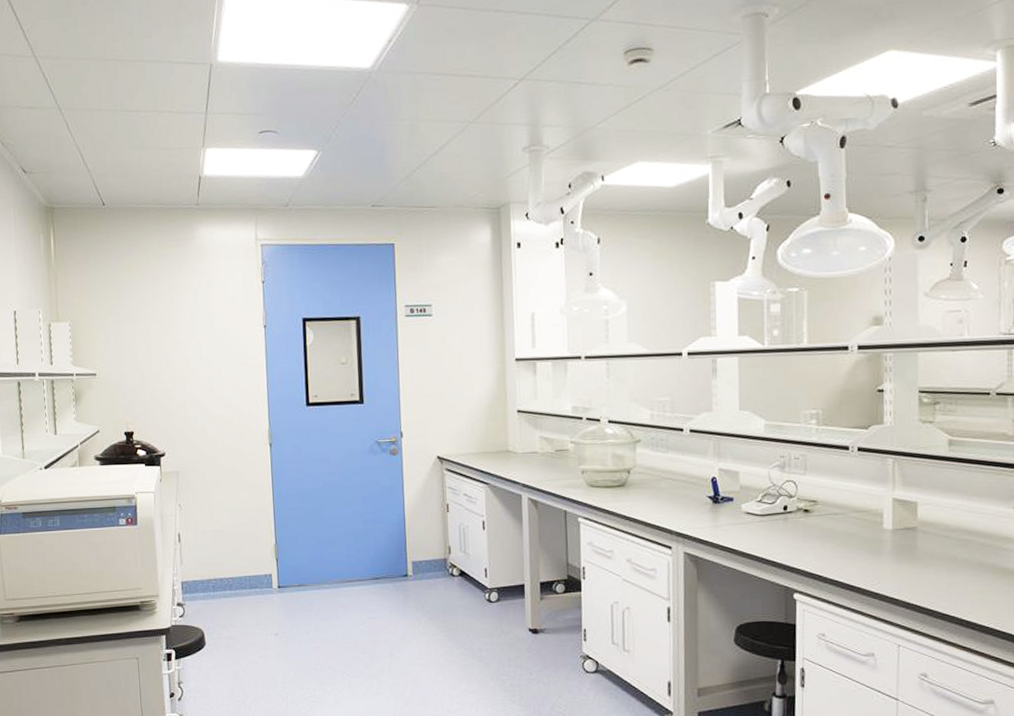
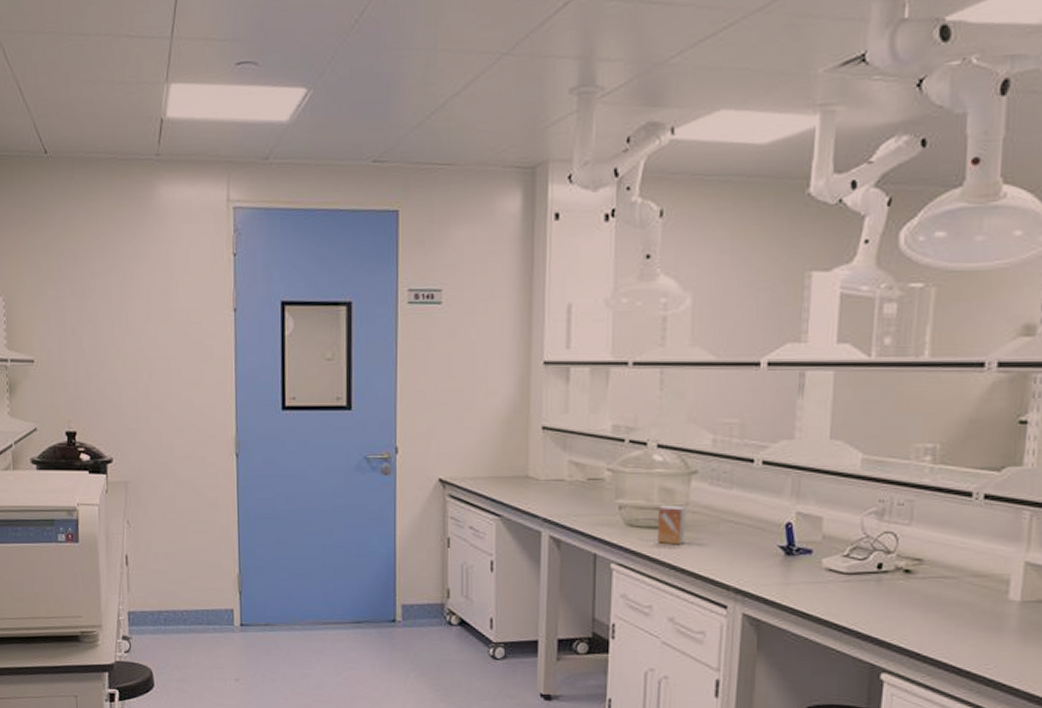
small box: none [612,468,635,500] -> present [657,504,686,545]

